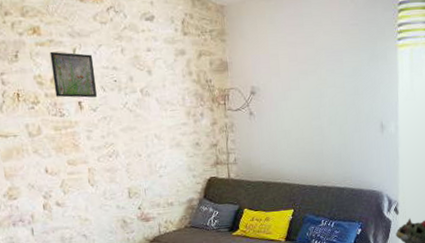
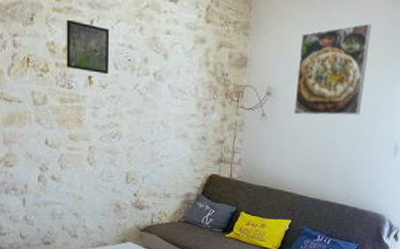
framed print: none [276,13,343,109] -> present [294,23,371,116]

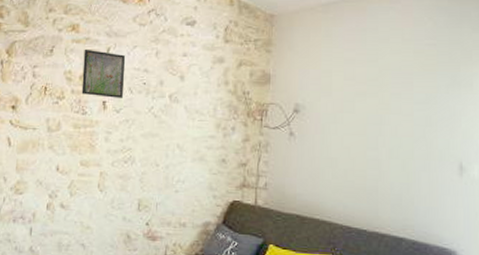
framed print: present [294,23,371,116] -> none [327,31,413,133]

